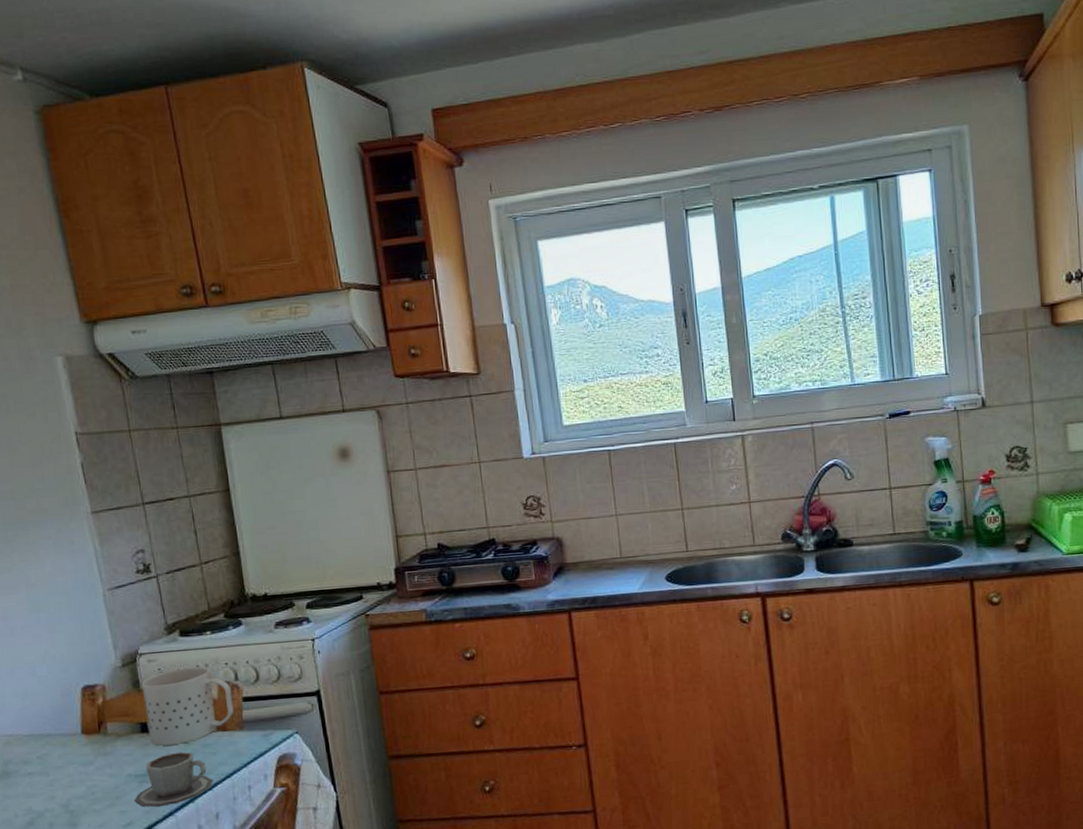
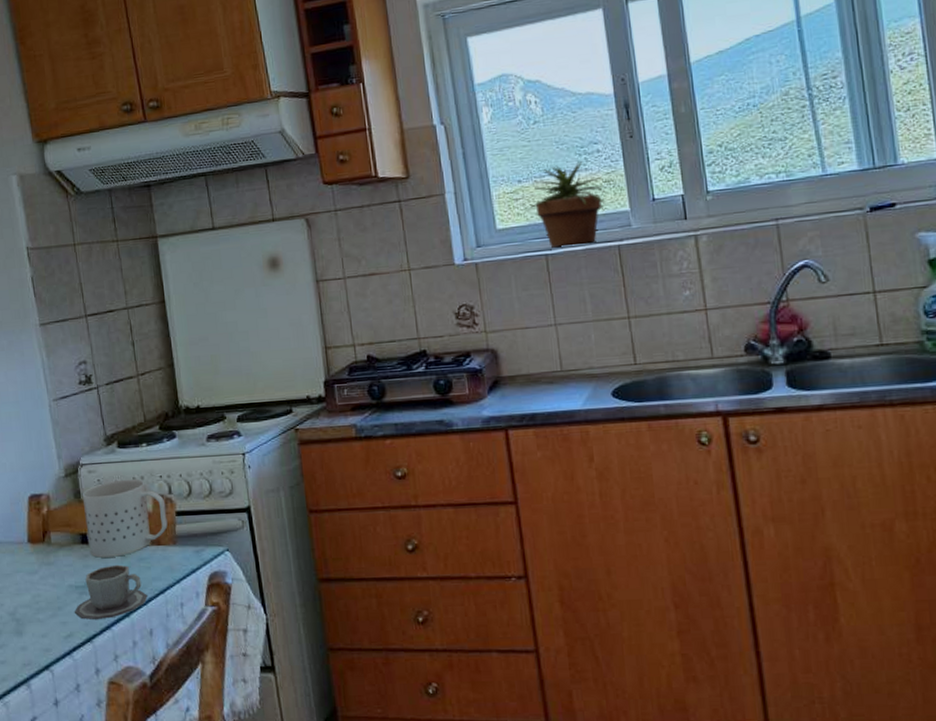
potted plant: none [593,364,666,444] -> present [528,161,608,248]

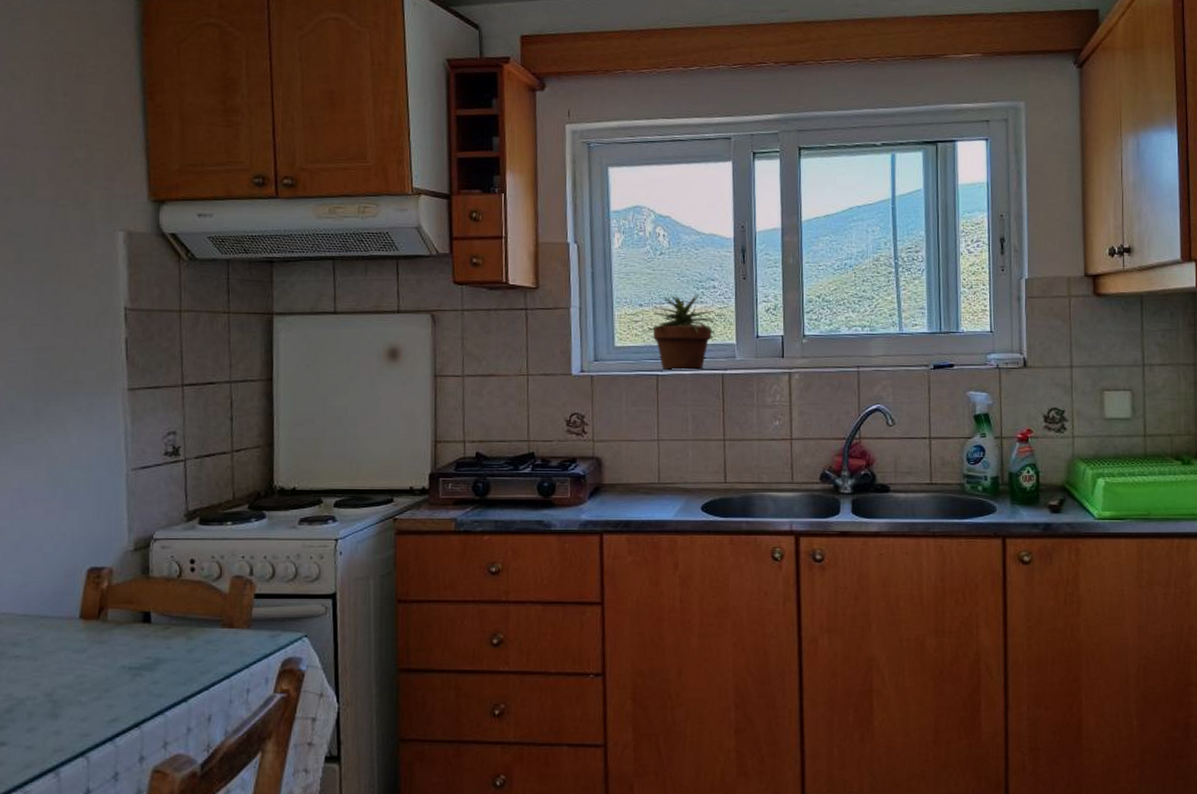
cup: present [74,564,148,621] -> none [123,646,211,705]
mug: present [82,478,168,558] -> none [150,557,245,638]

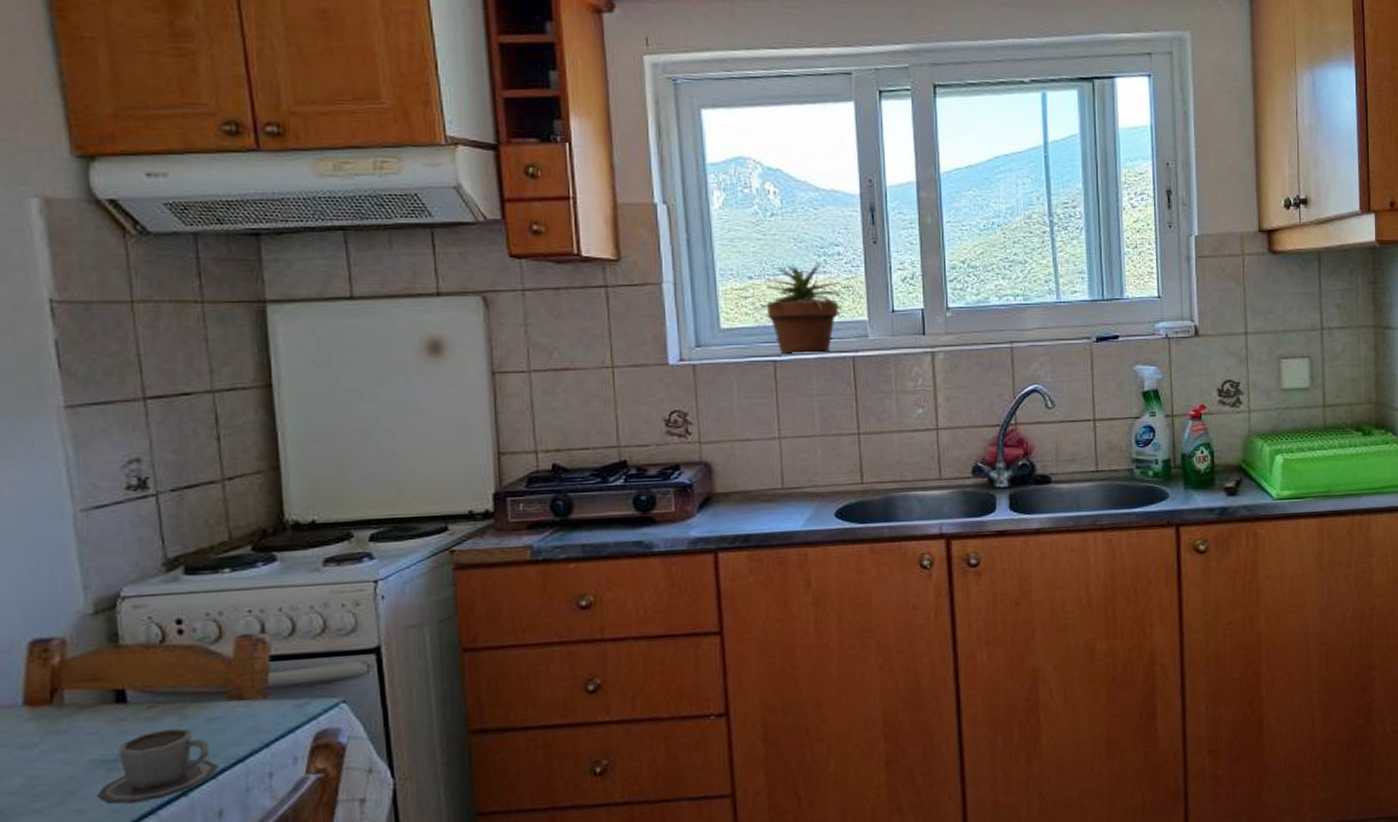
cup: none [123,646,211,705] -> present [96,728,218,805]

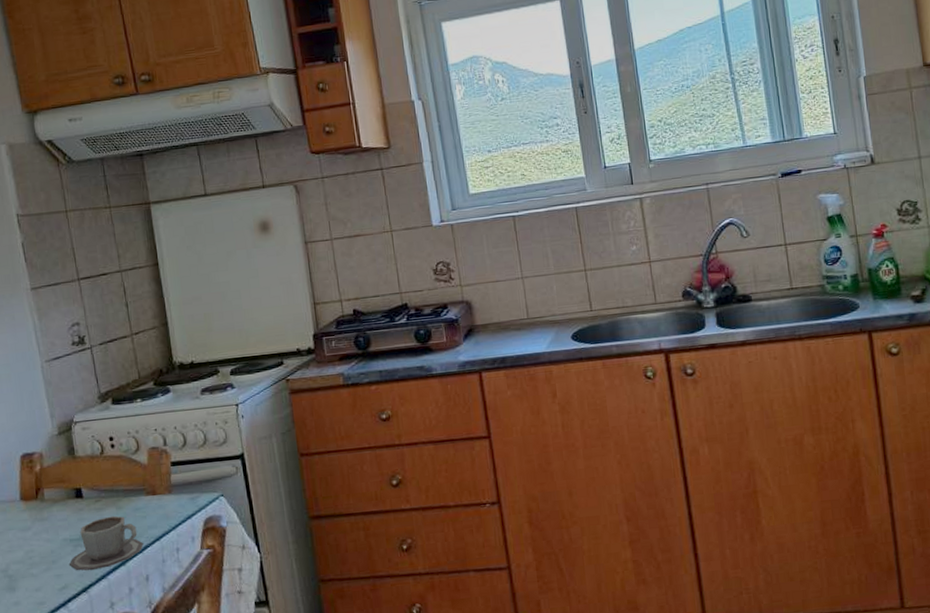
potted plant: present [758,263,846,354] -> none [497,134,566,210]

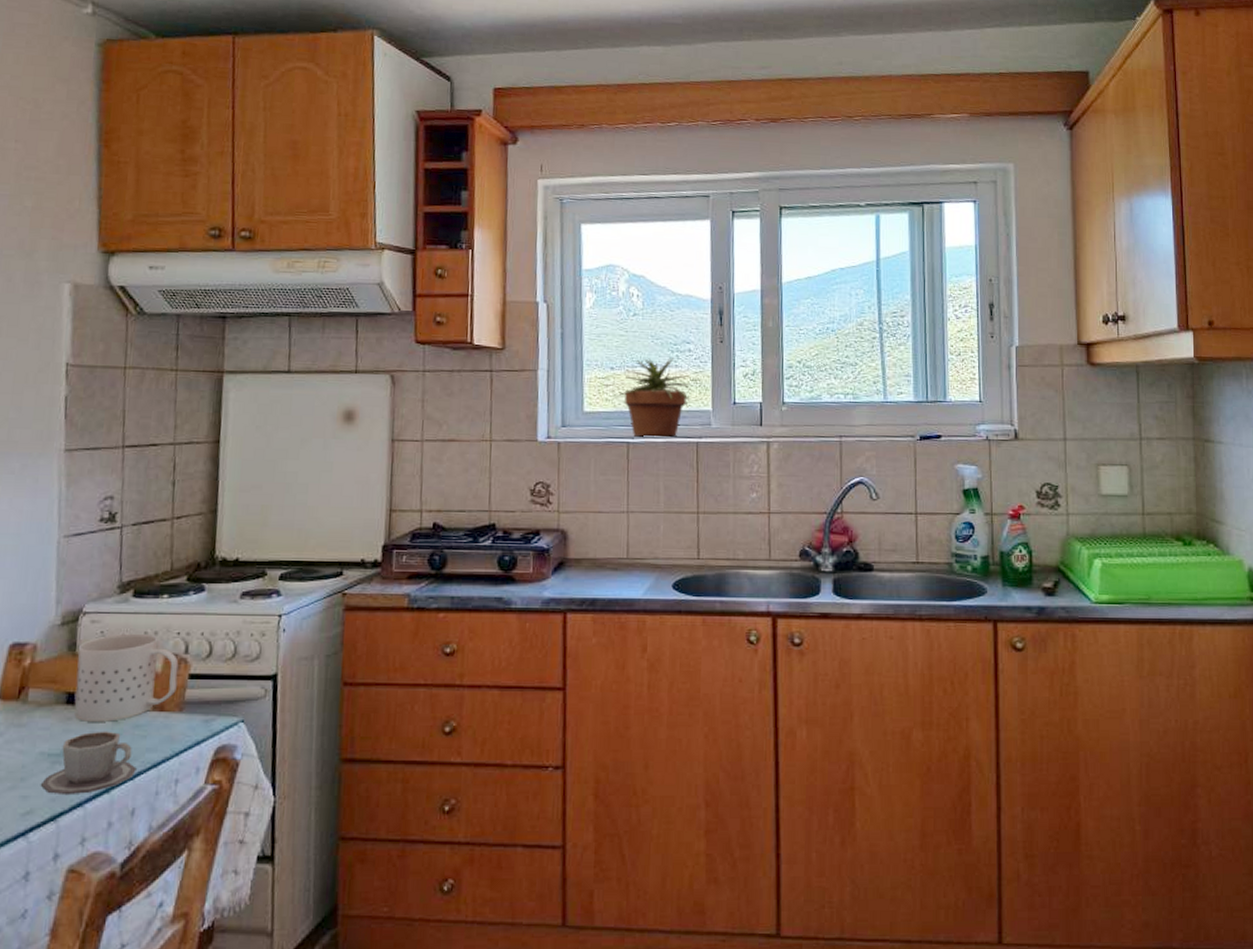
mug: none [76,433,163,511] -> present [74,633,179,722]
potted plant: none [497,134,566,210] -> present [617,358,693,437]

